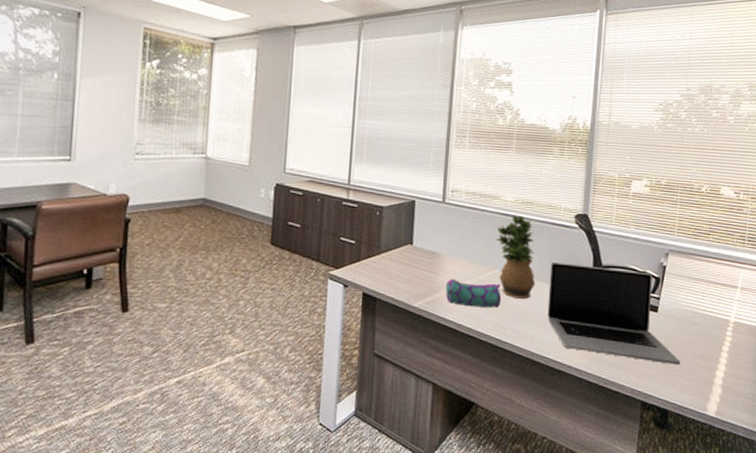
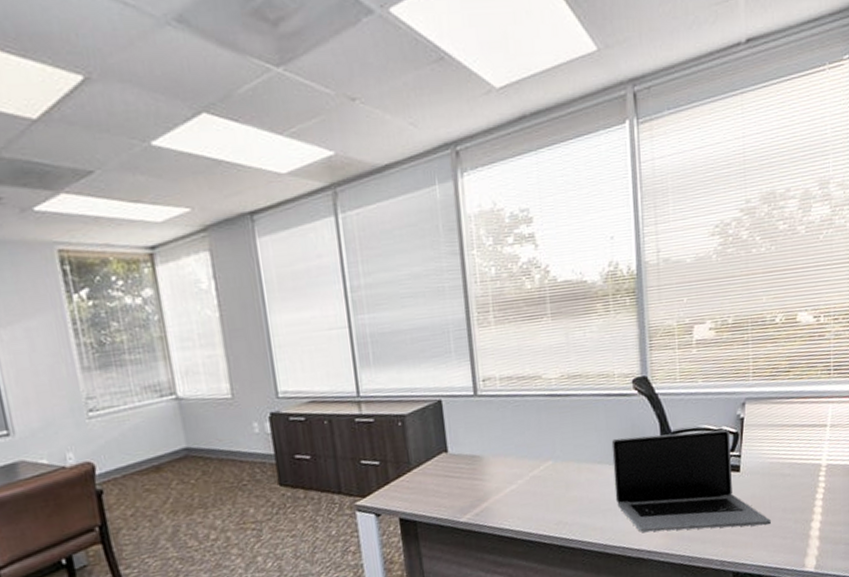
pencil case: present [446,278,502,308] -> none [495,476,561,510]
potted plant: present [496,215,536,299] -> none [544,393,598,489]

